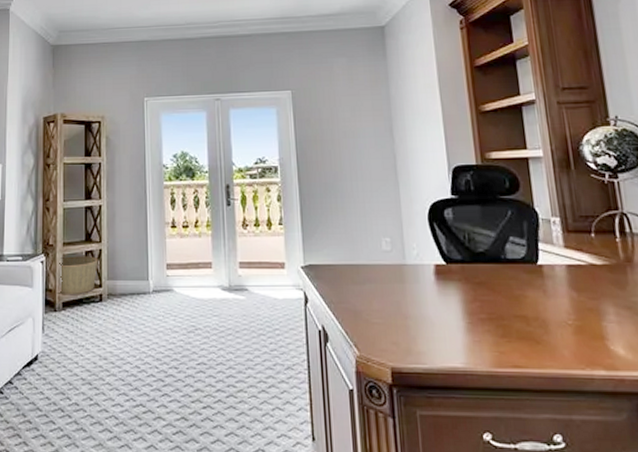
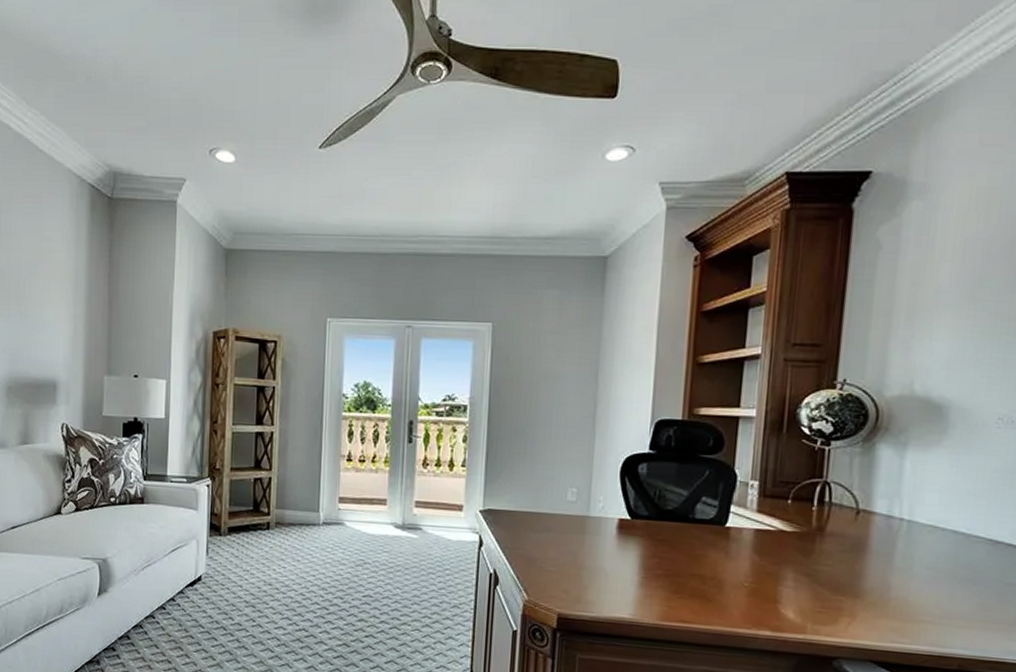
basket: present [56,256,98,295] -> none [222,482,267,521]

